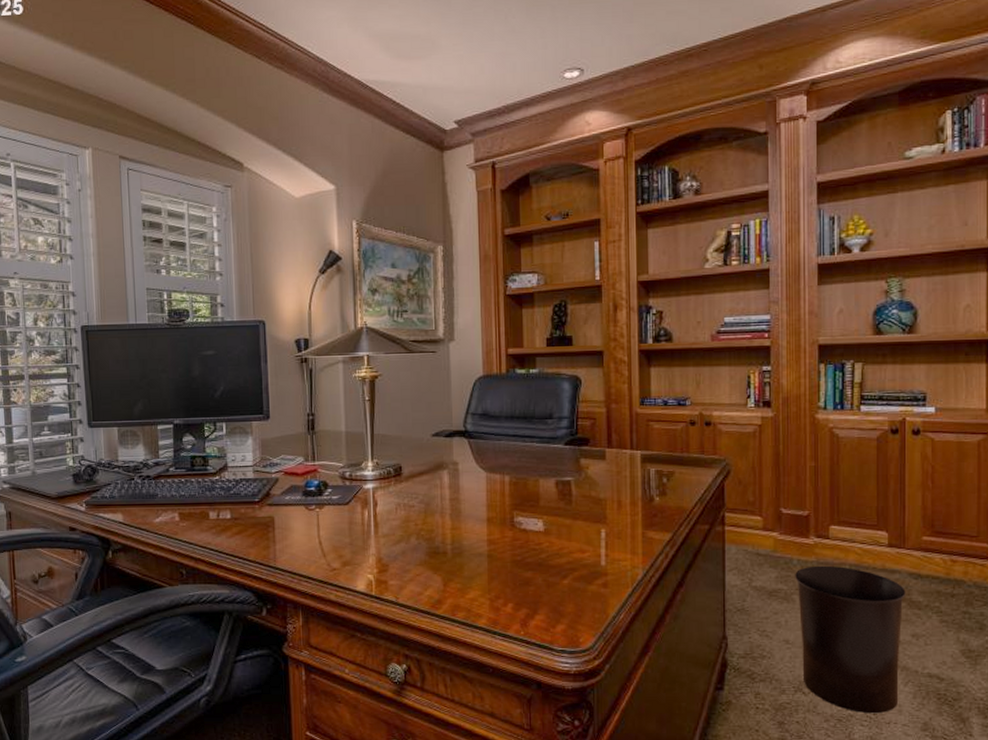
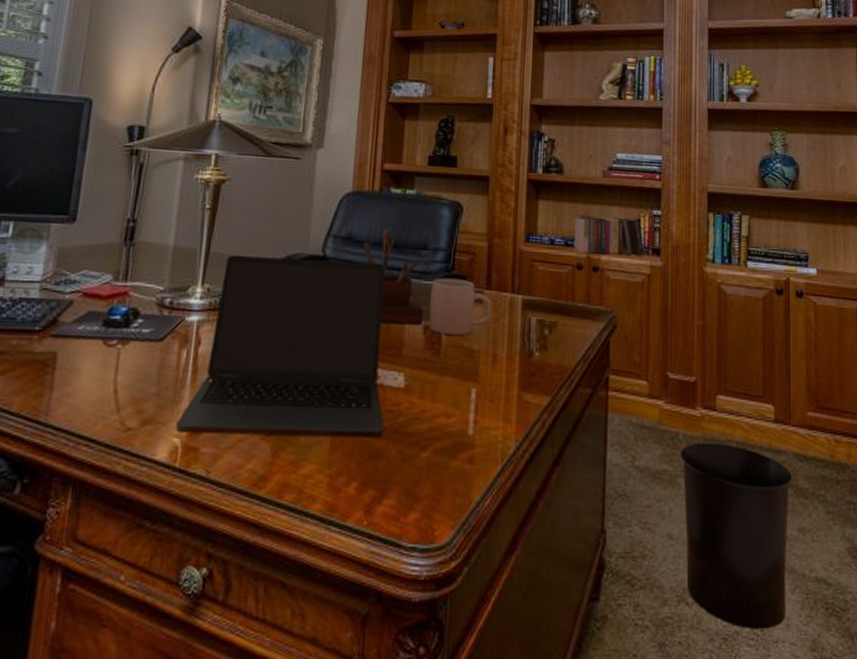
laptop: none [368,433,530,571] -> present [176,254,385,439]
desk organizer: none [496,403,555,482] -> present [362,228,424,325]
mug: none [558,440,613,488] -> present [428,278,492,336]
books: none [686,375,756,412] -> present [574,214,645,256]

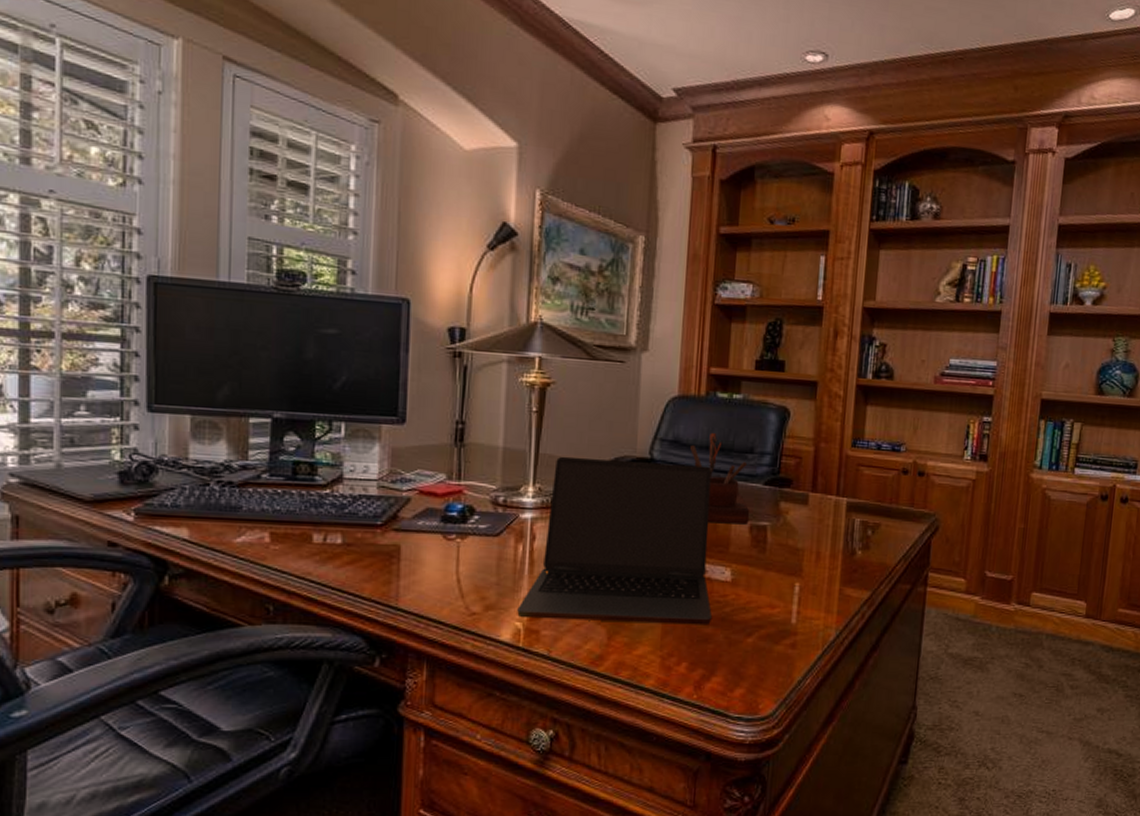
mug: present [428,278,492,336] -> none [754,480,817,535]
books: present [574,214,645,256] -> none [900,420,972,462]
waste bin: present [680,442,792,630] -> none [988,634,1097,790]

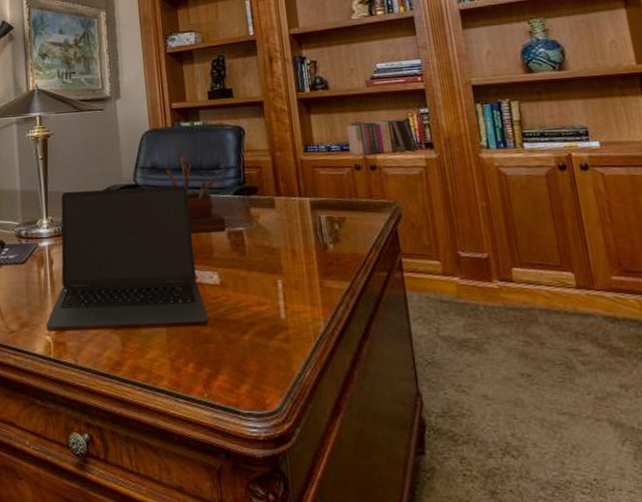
books: none [900,420,972,462] -> present [346,118,419,156]

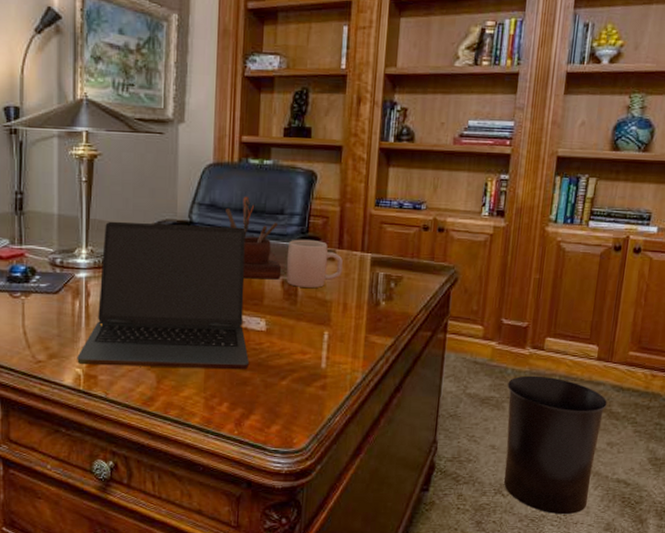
mug: none [228,190,284,238] -> present [286,239,343,289]
books: present [346,118,419,156] -> none [421,180,490,218]
waste bin: none [483,311,619,479] -> present [503,375,607,515]

